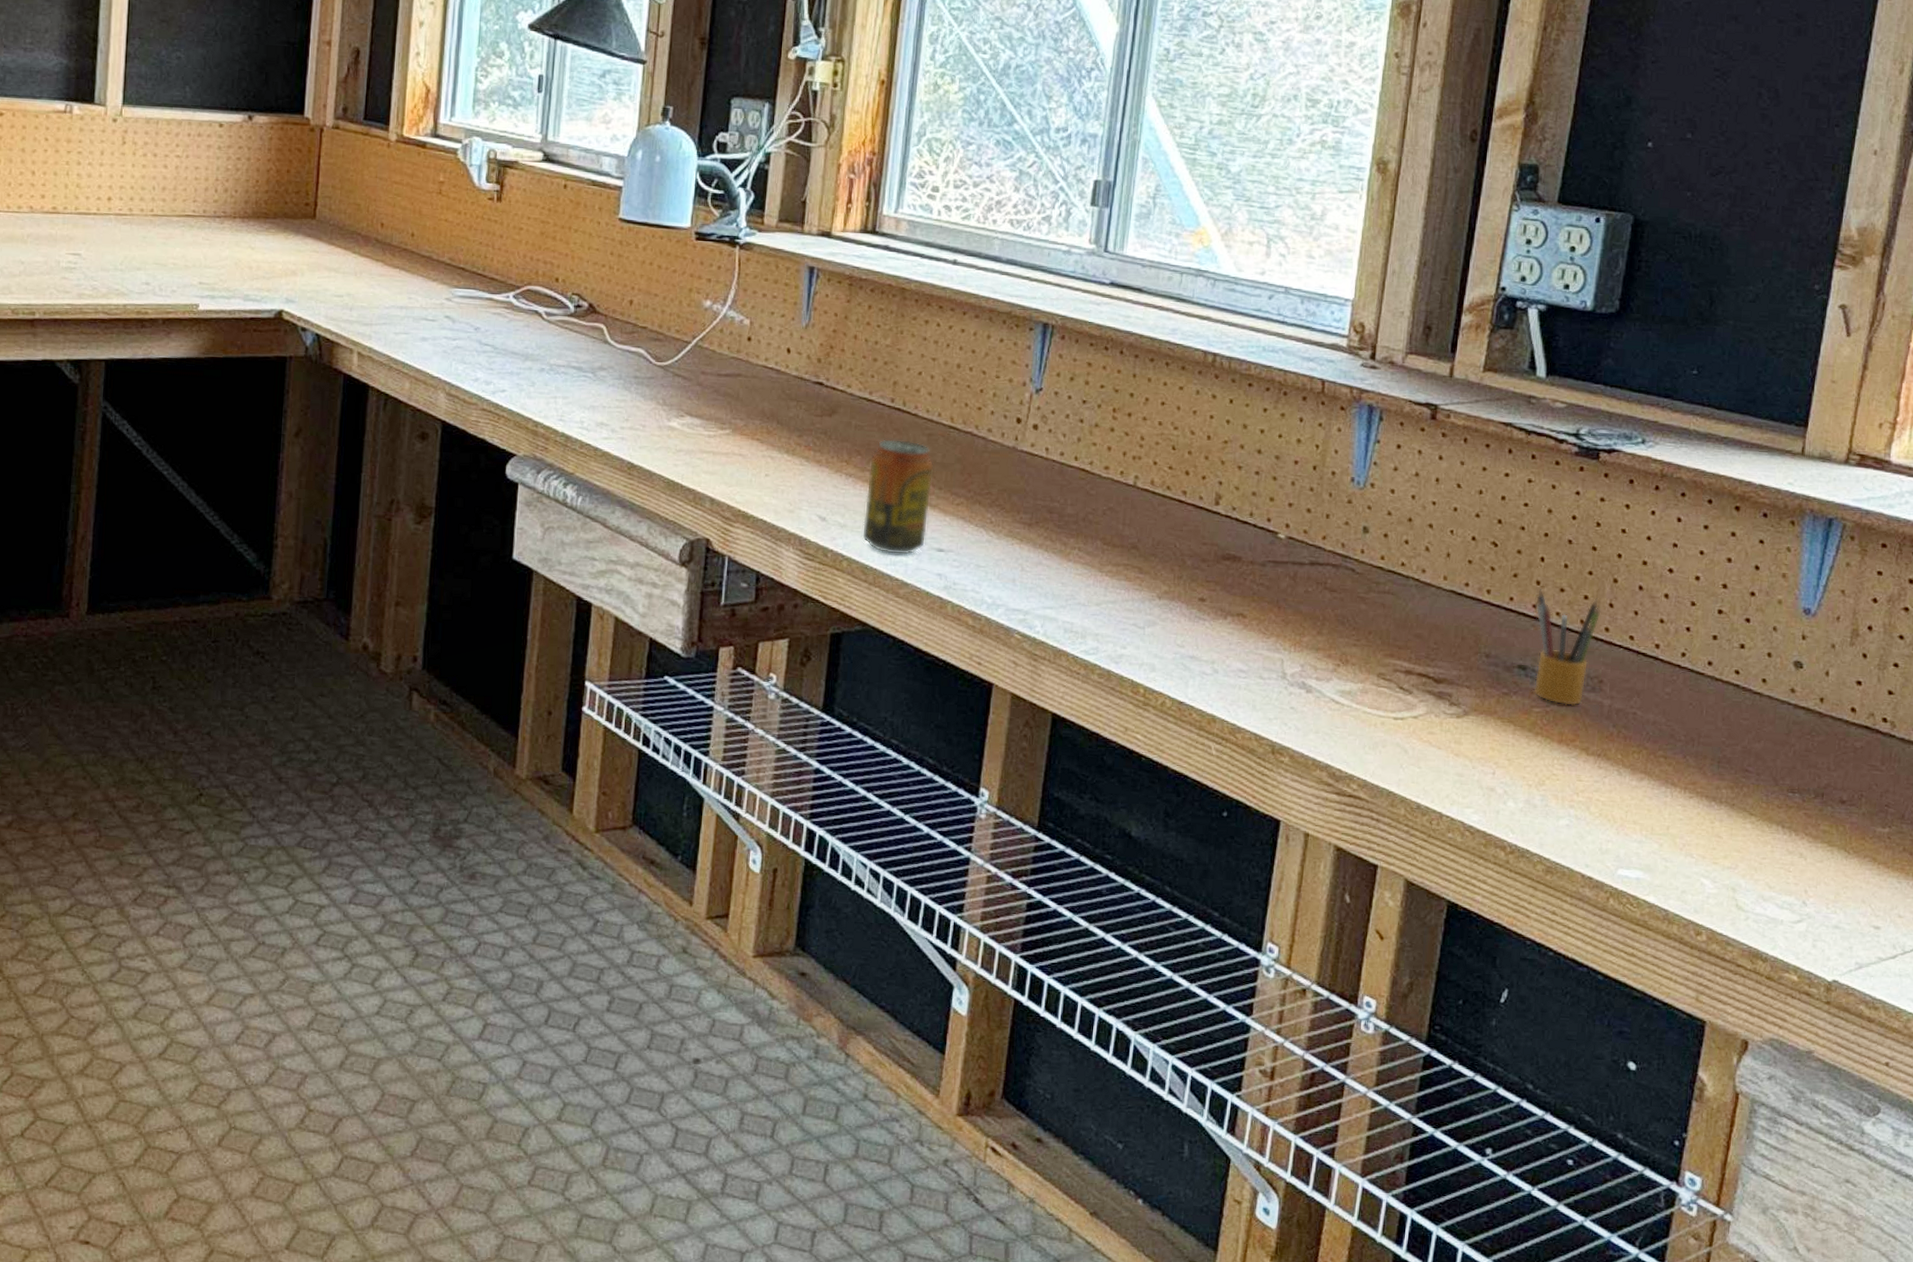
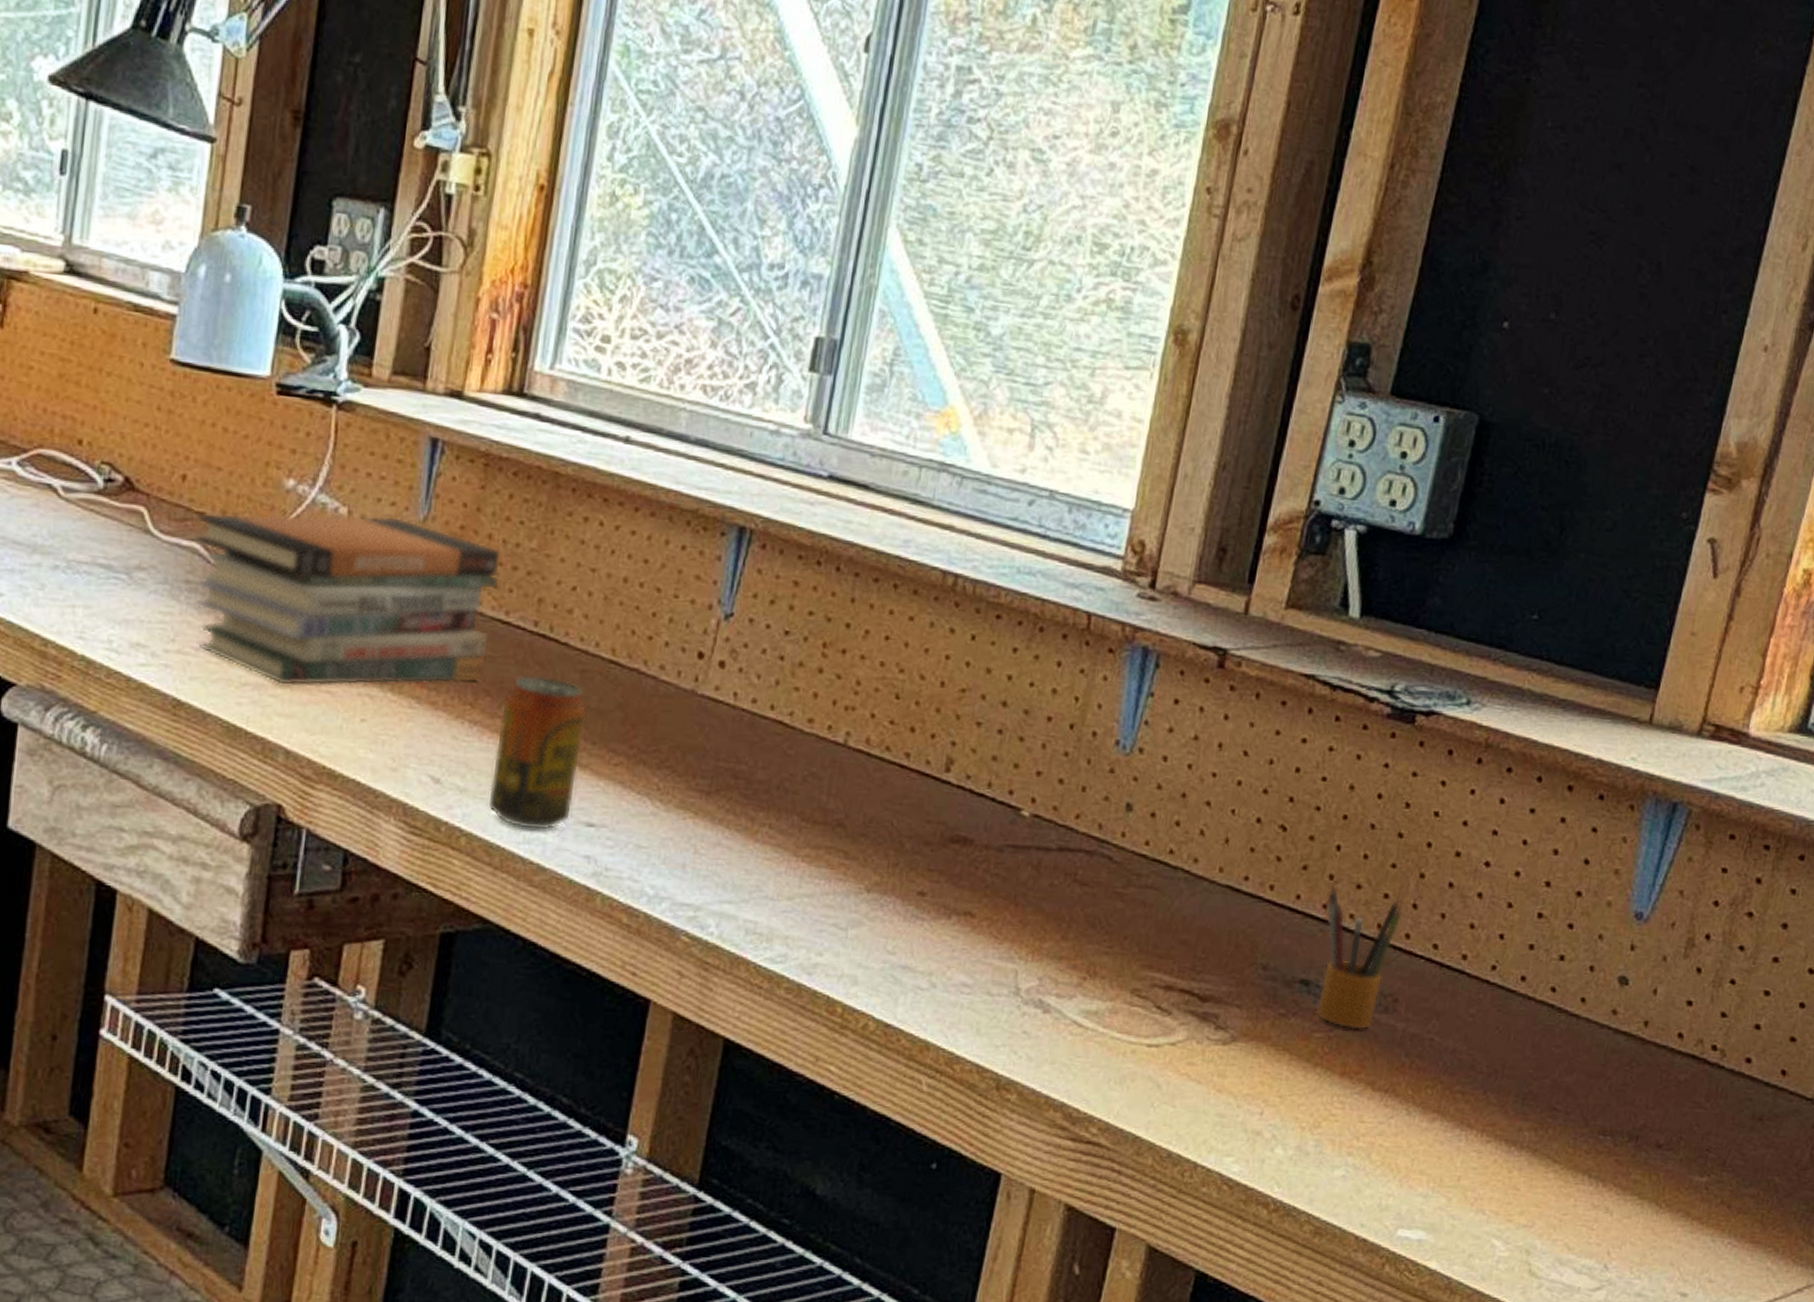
book stack: none [640,324,865,452] -> present [195,512,502,686]

